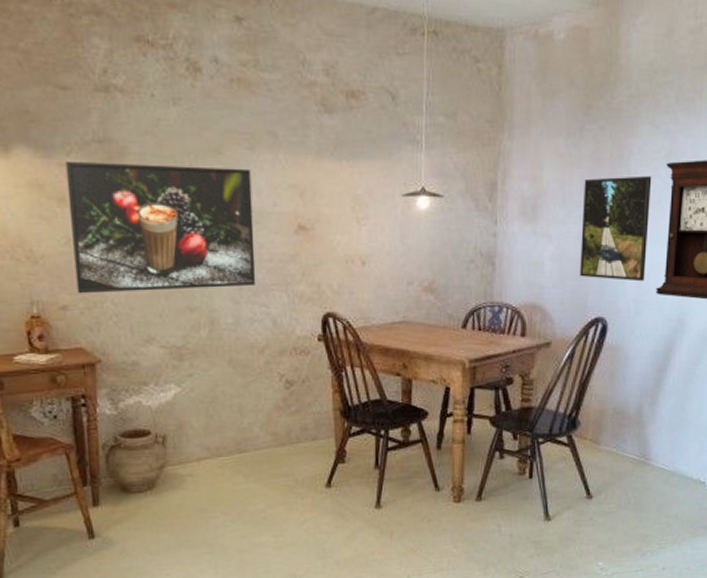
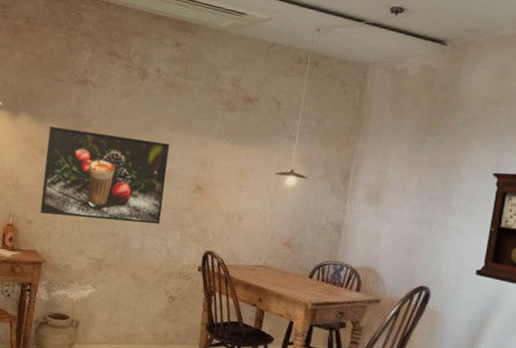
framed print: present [580,176,652,282] -> none [410,177,479,263]

